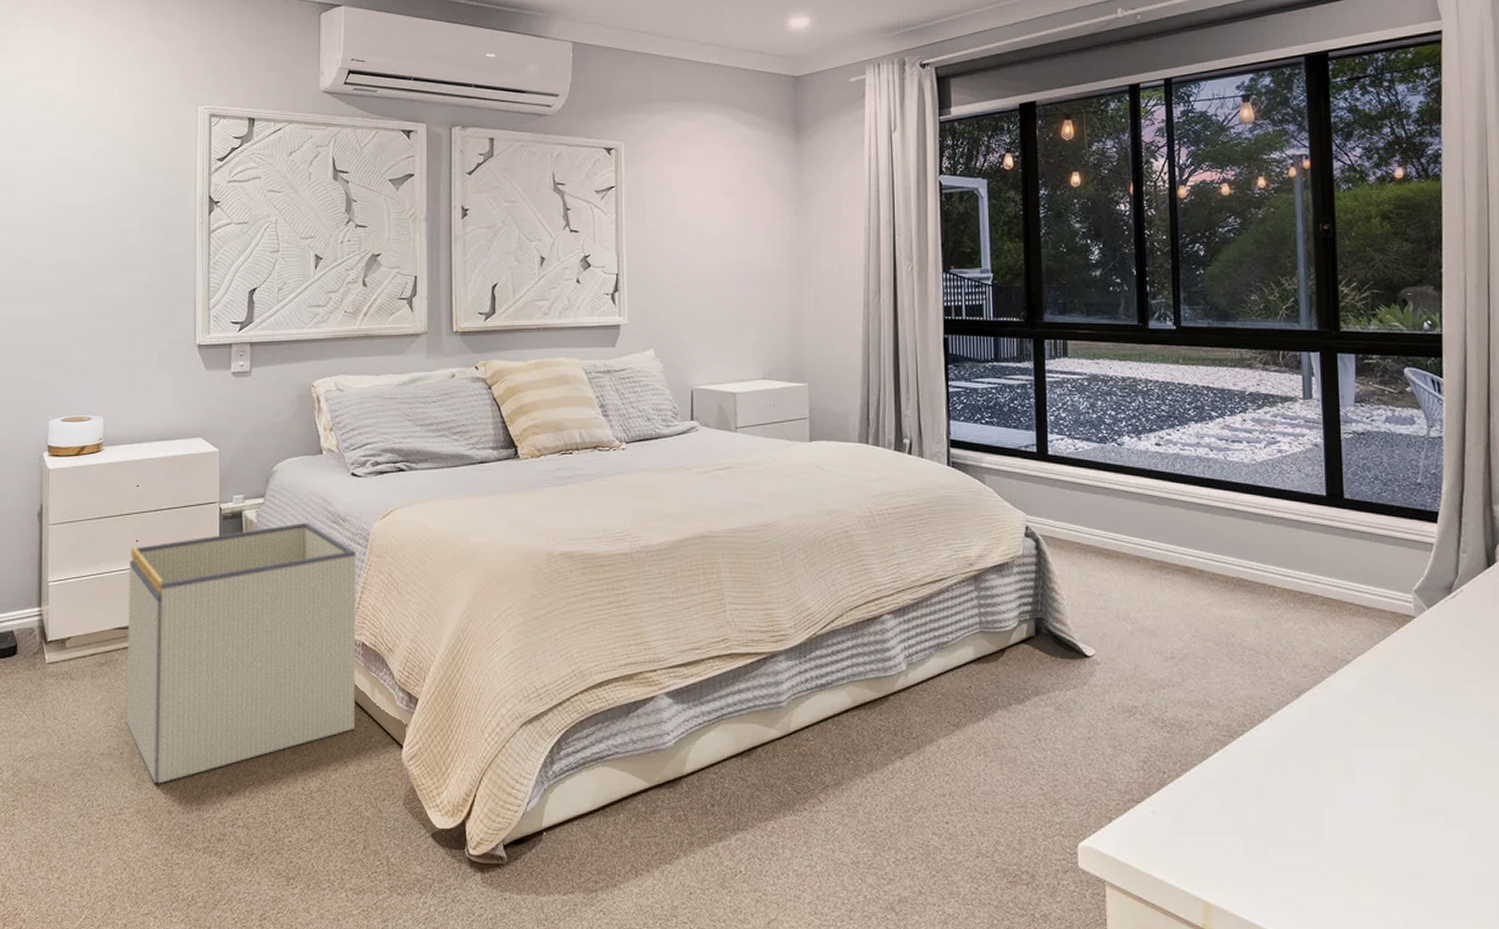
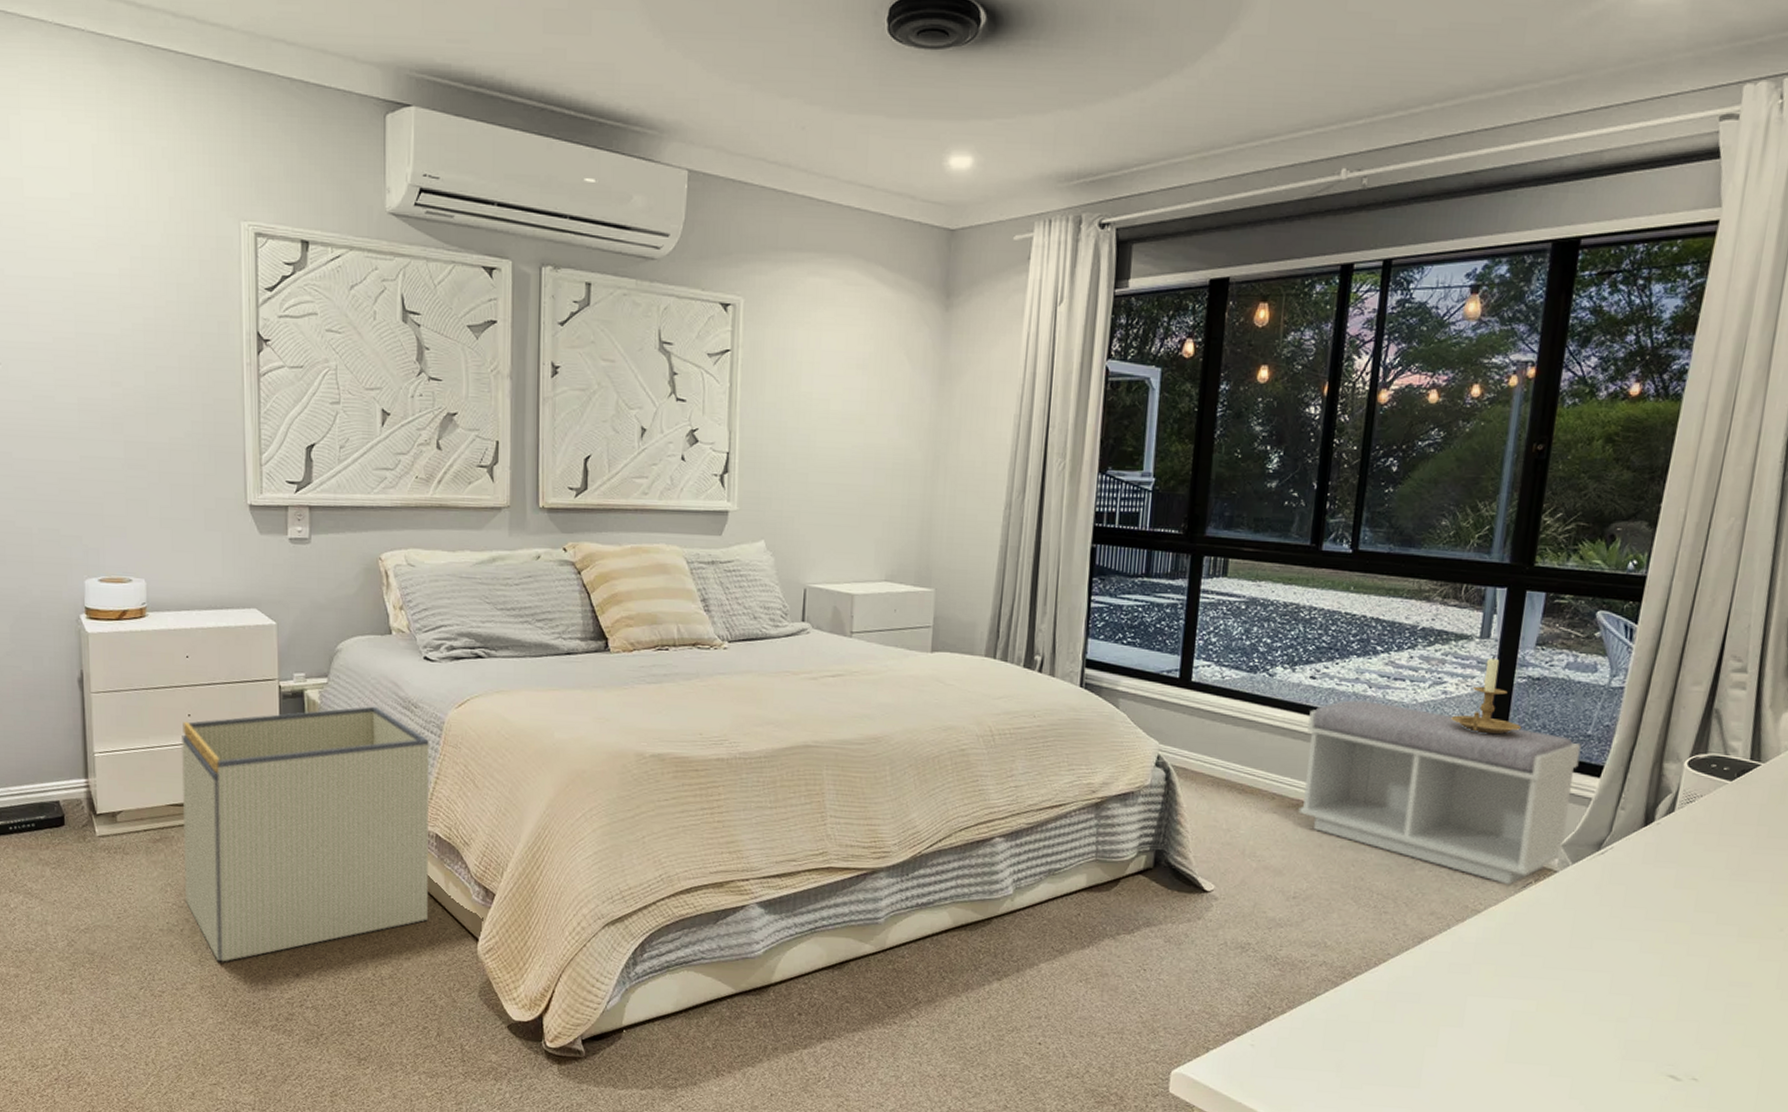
bench: none [1159,462,1416,633] -> present [1298,699,1582,885]
candle holder: none [1289,415,1357,488] -> present [1450,656,1522,735]

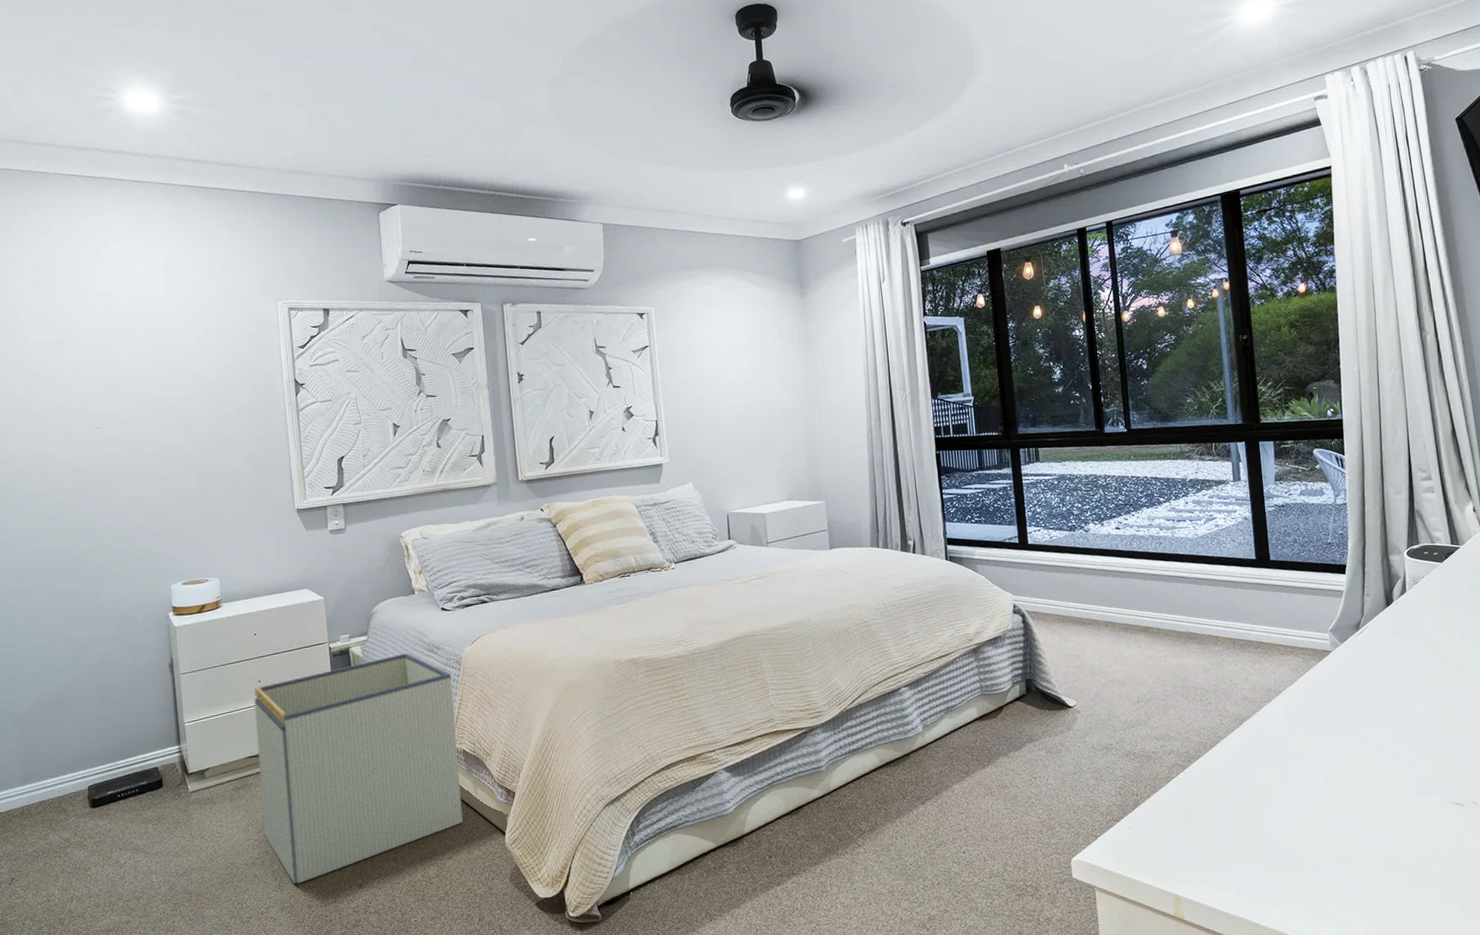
bench: present [1298,699,1582,885] -> none [1120,540,1332,668]
candle holder: present [1450,656,1522,735] -> none [1225,493,1280,553]

